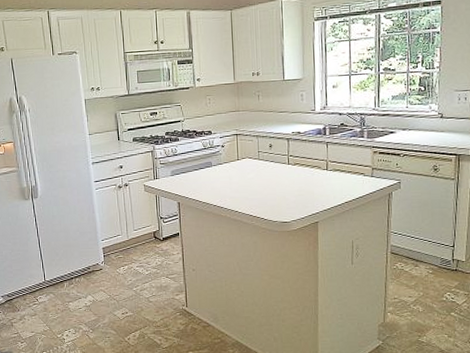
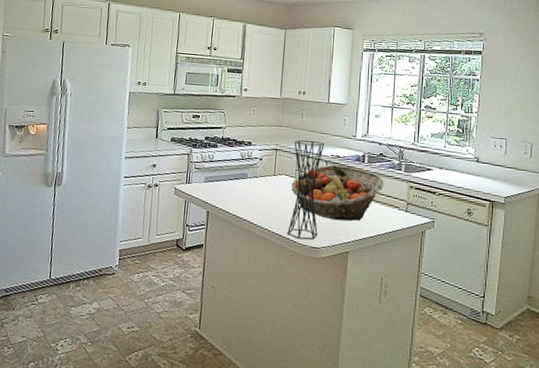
vase: none [253,120,286,217] -> present [287,140,324,240]
fruit basket: none [255,141,347,194] -> present [291,164,384,221]

